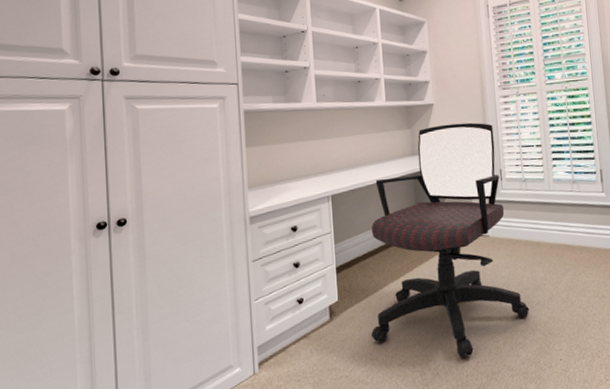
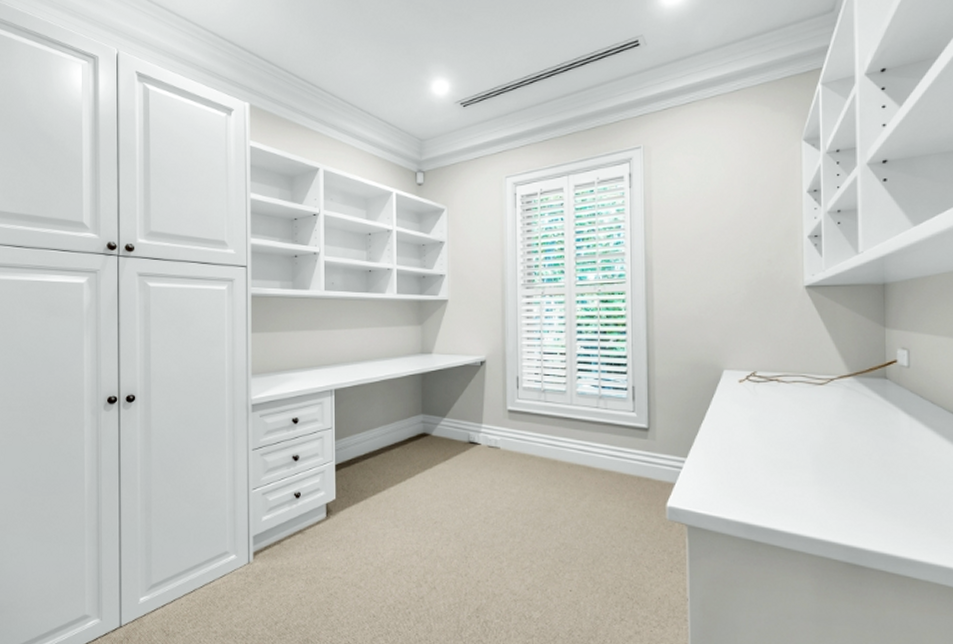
office chair: present [371,122,529,359] -> none [368,323,539,575]

